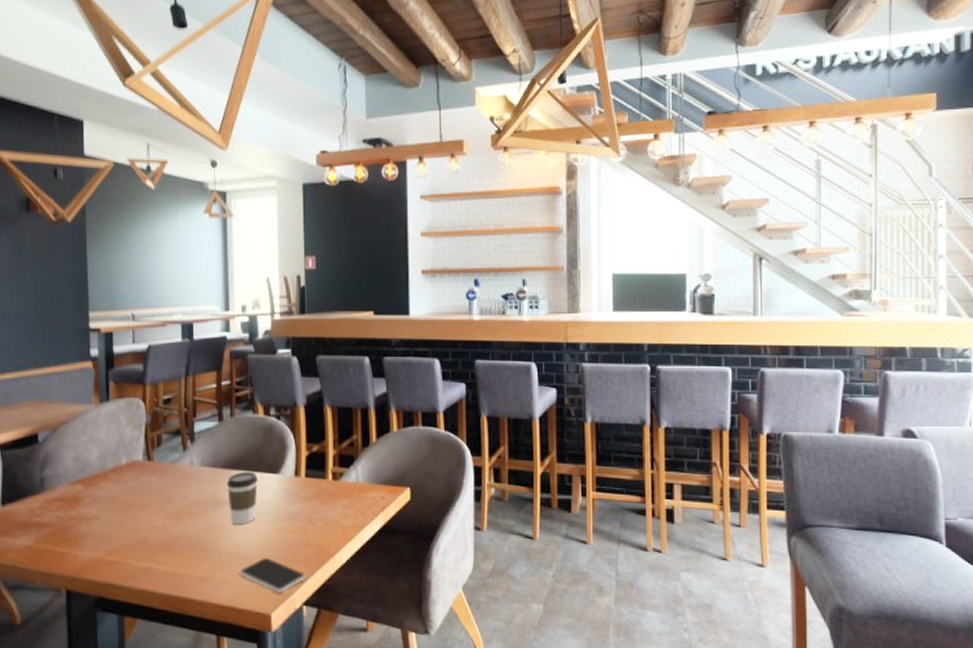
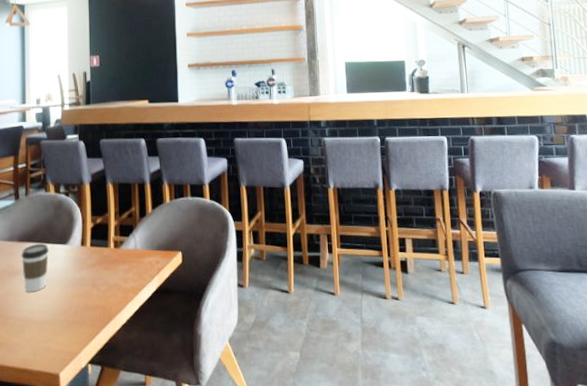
smartphone: present [239,558,305,593] -> none [31,322,90,354]

